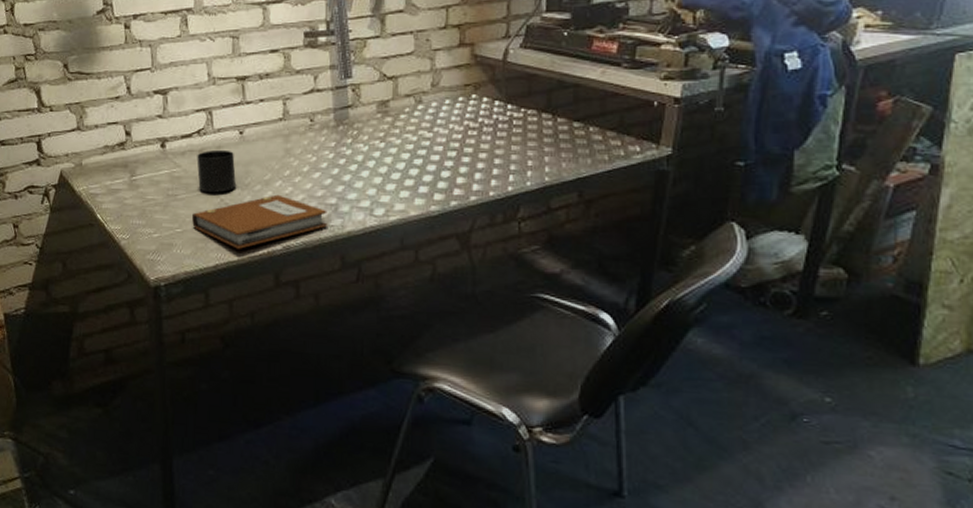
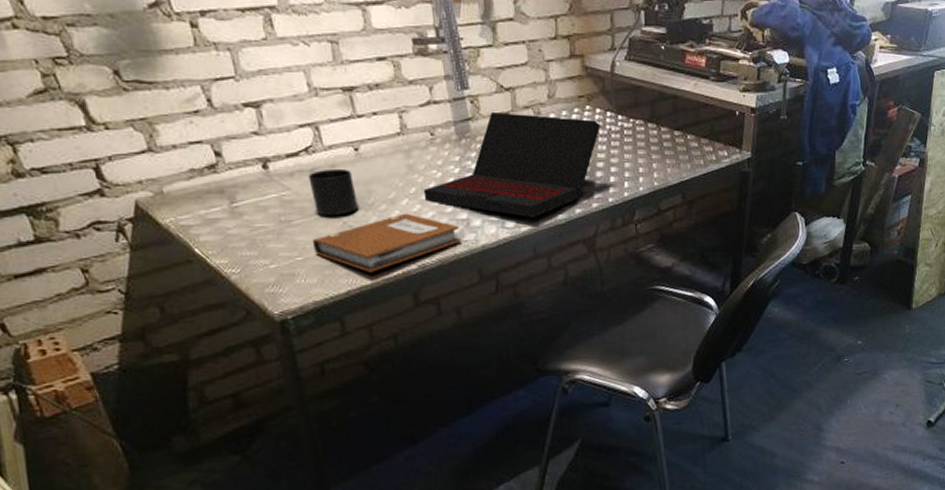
laptop: none [296,101,486,208] -> present [423,112,601,219]

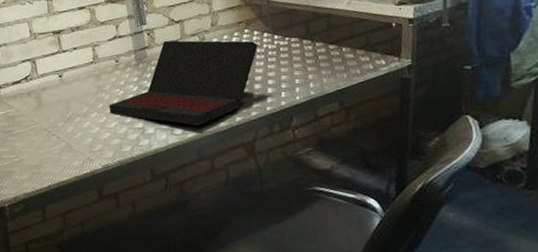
mug: present [308,168,358,216] -> none [26,91,59,127]
notebook: present [312,213,461,273] -> none [25,124,137,171]

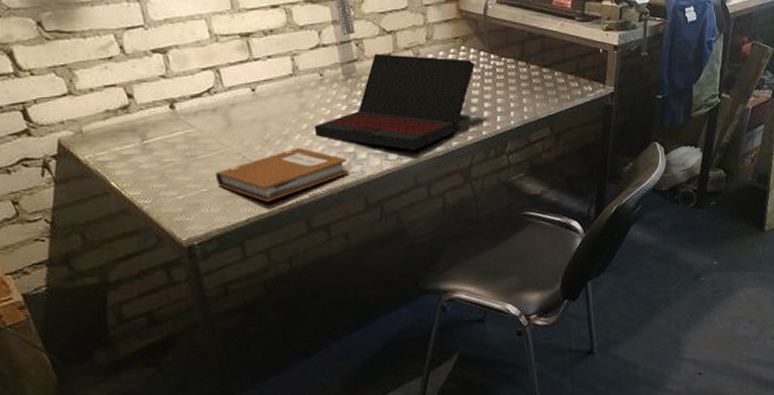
notebook: none [25,124,137,171] -> present [214,147,348,202]

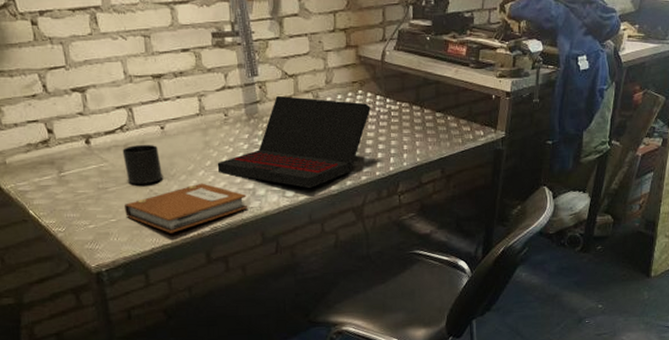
mug: none [211,107,255,151] -> present [122,144,162,184]

